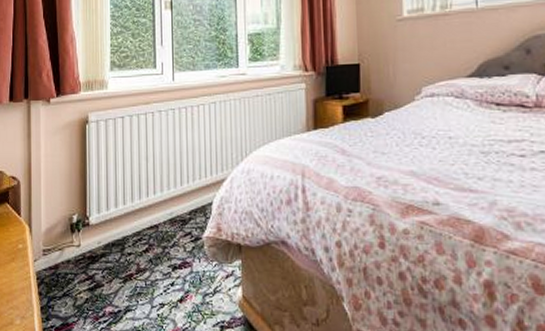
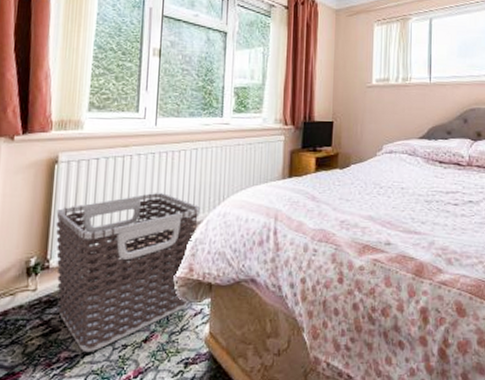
clothes hamper: none [91,150,223,309] -> present [55,193,200,353]

